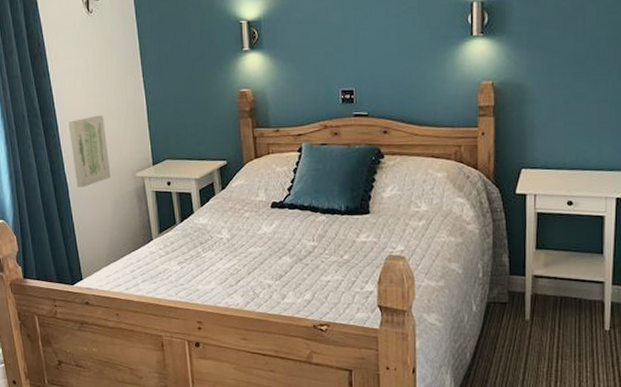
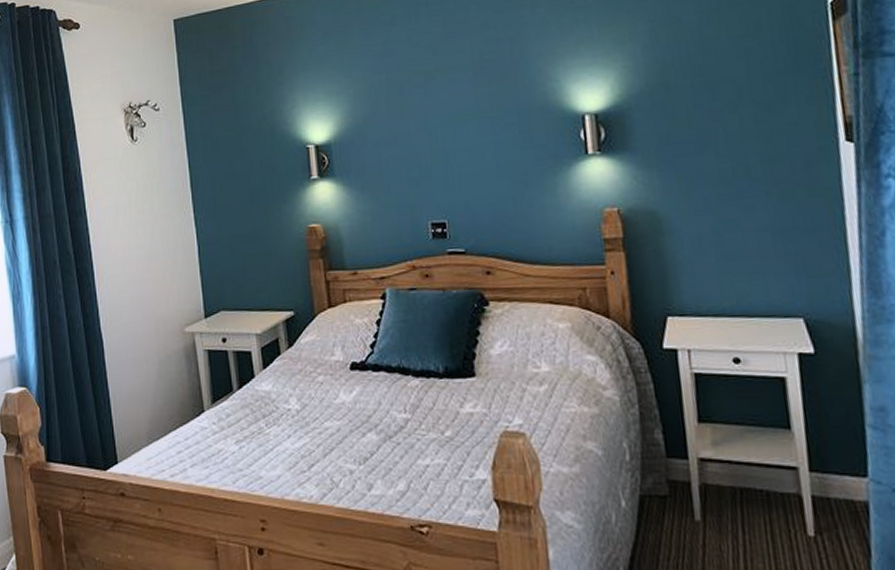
wall art: present [69,115,111,188] -> none [107,258,155,346]

